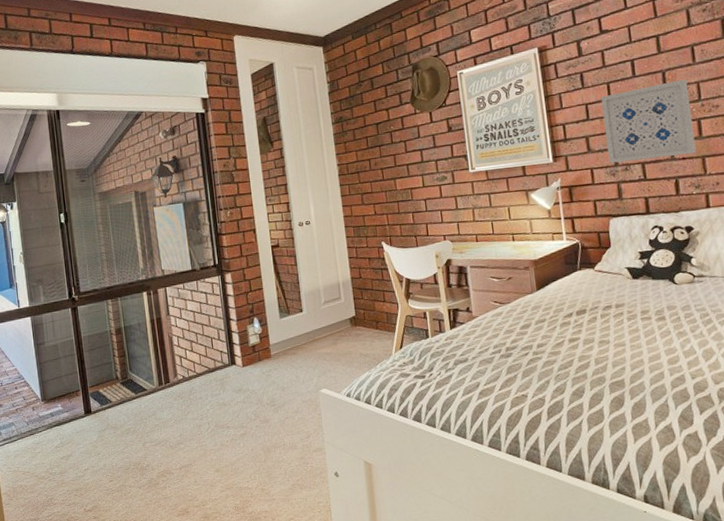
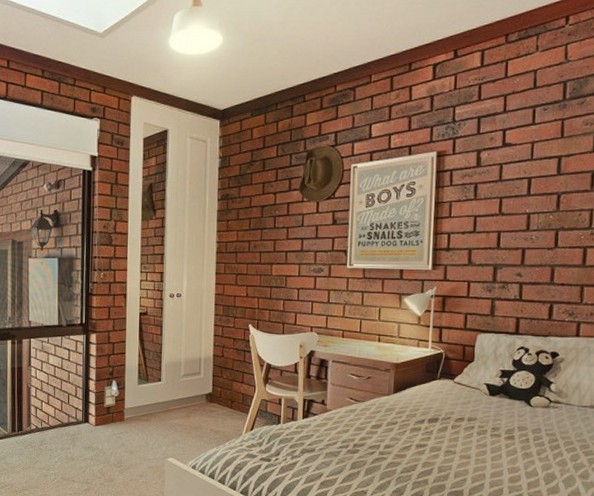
wall art: present [600,79,696,164] -> none [487,204,582,281]

